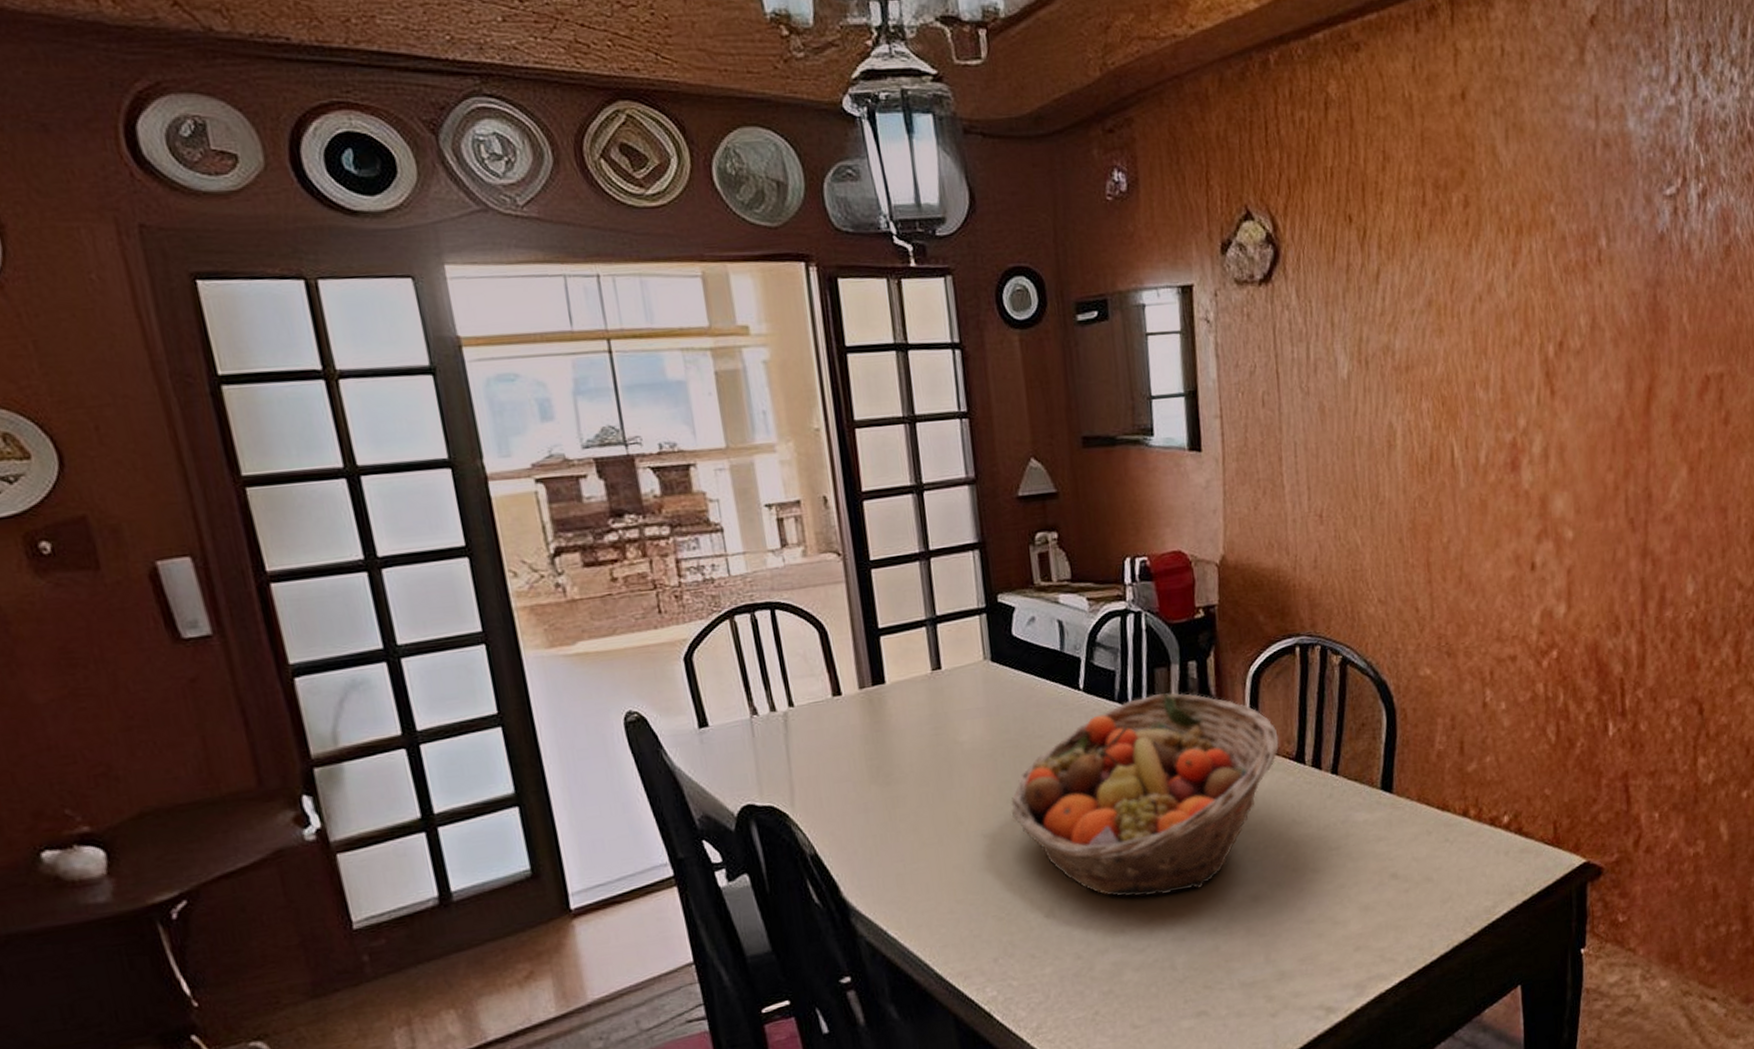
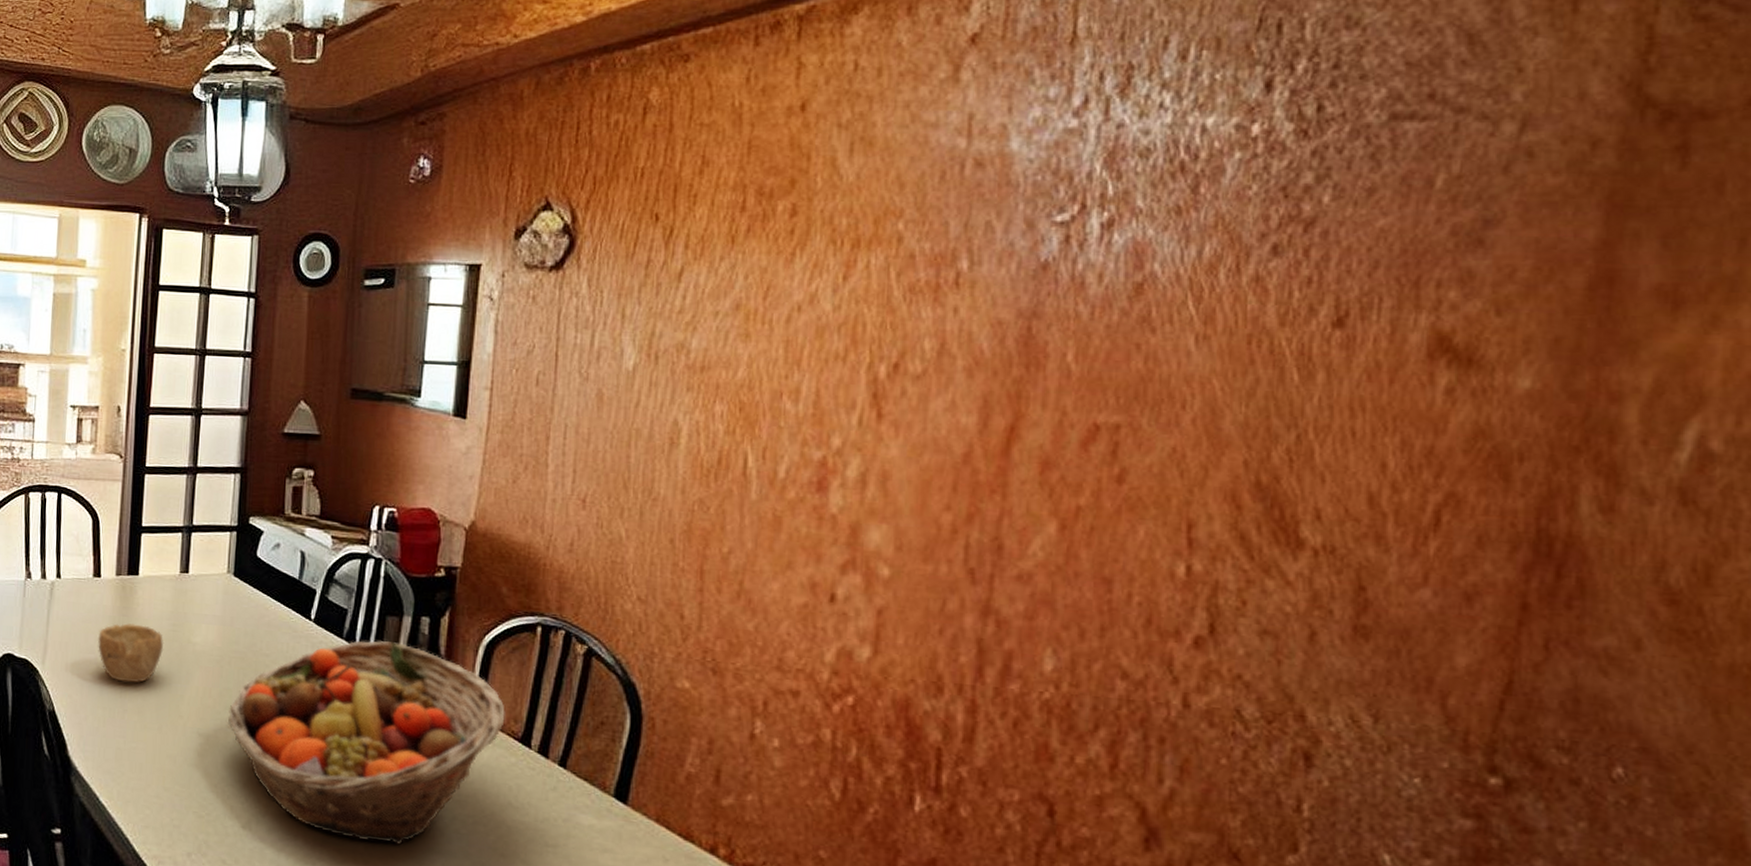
bowl: none [851,736,929,804] -> present [97,623,164,683]

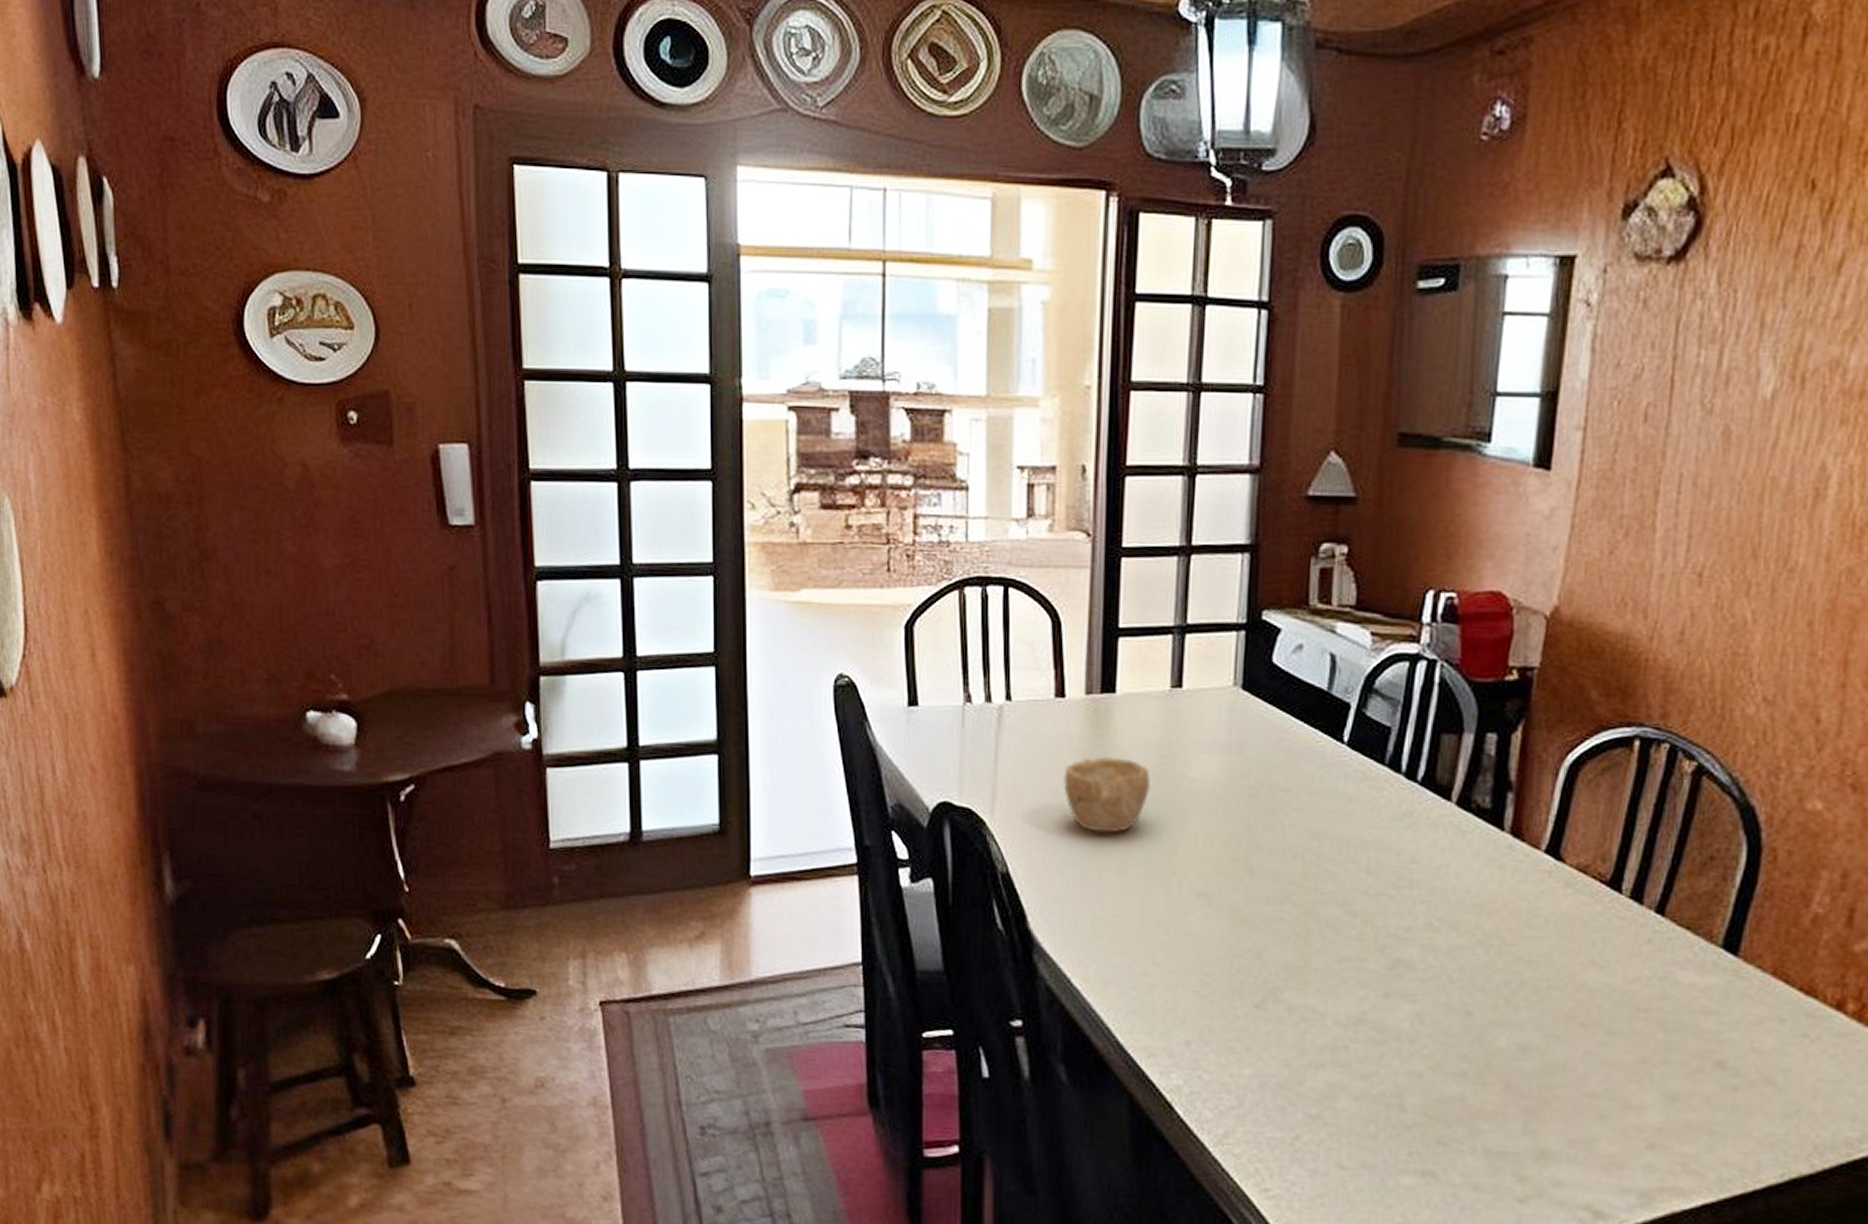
fruit basket: present [228,640,505,845] -> none [1236,765,1591,1018]

